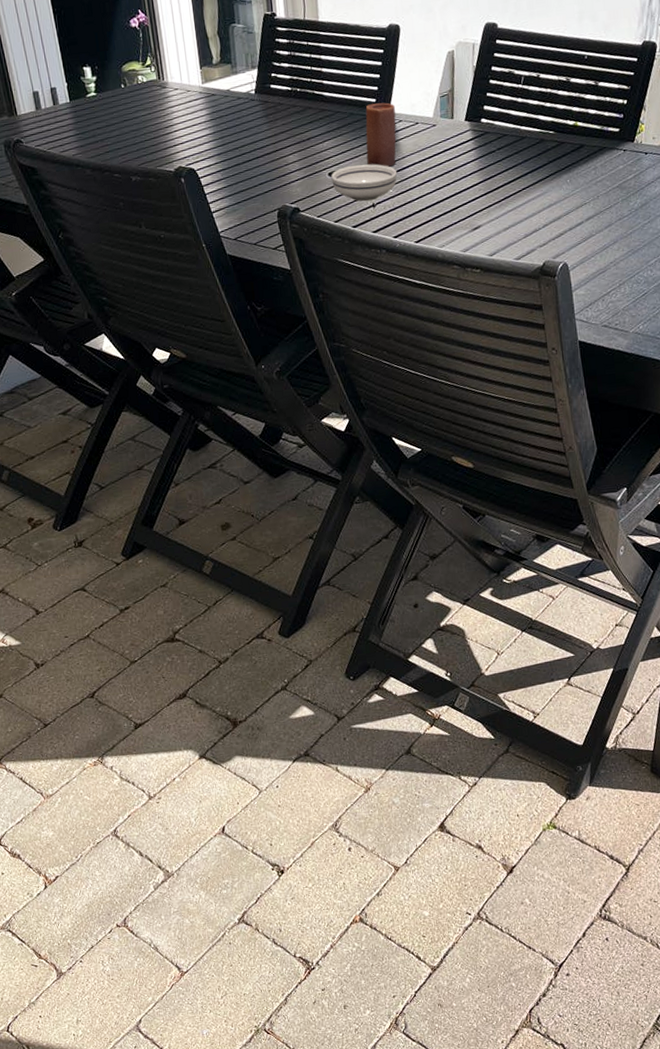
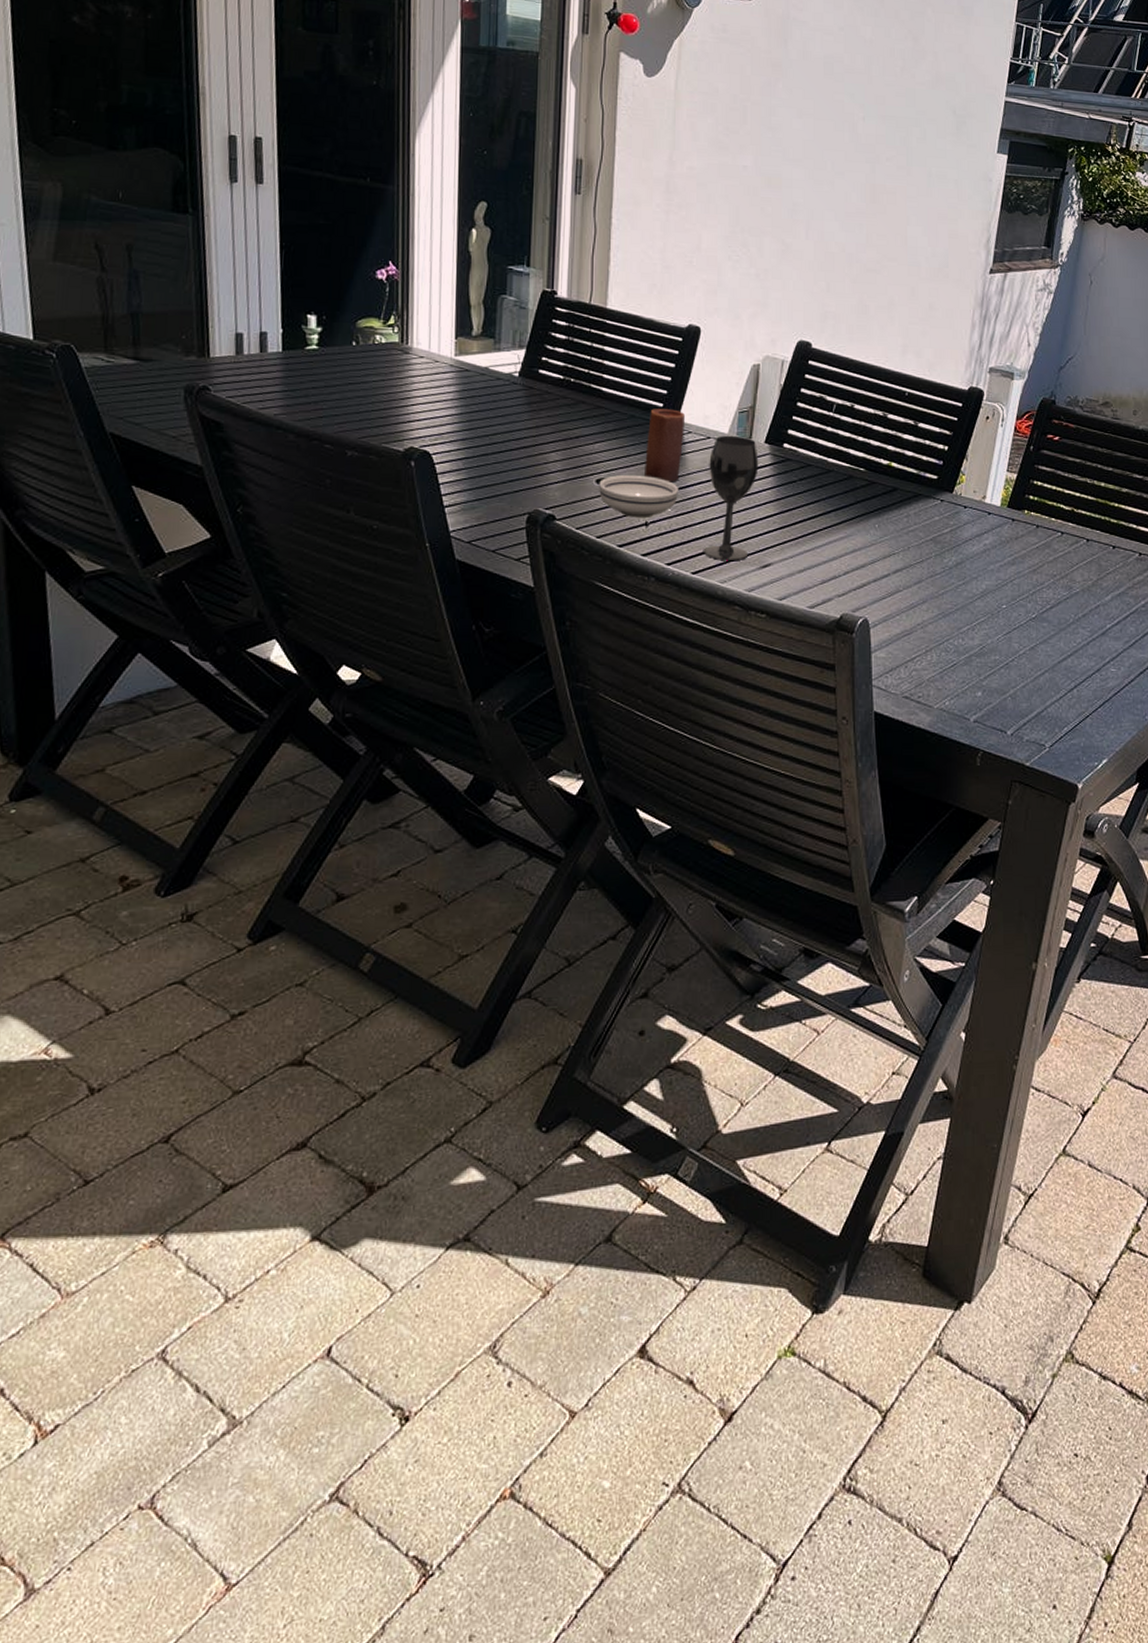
wine glass: none [419,117,462,228] -> present [703,435,759,560]

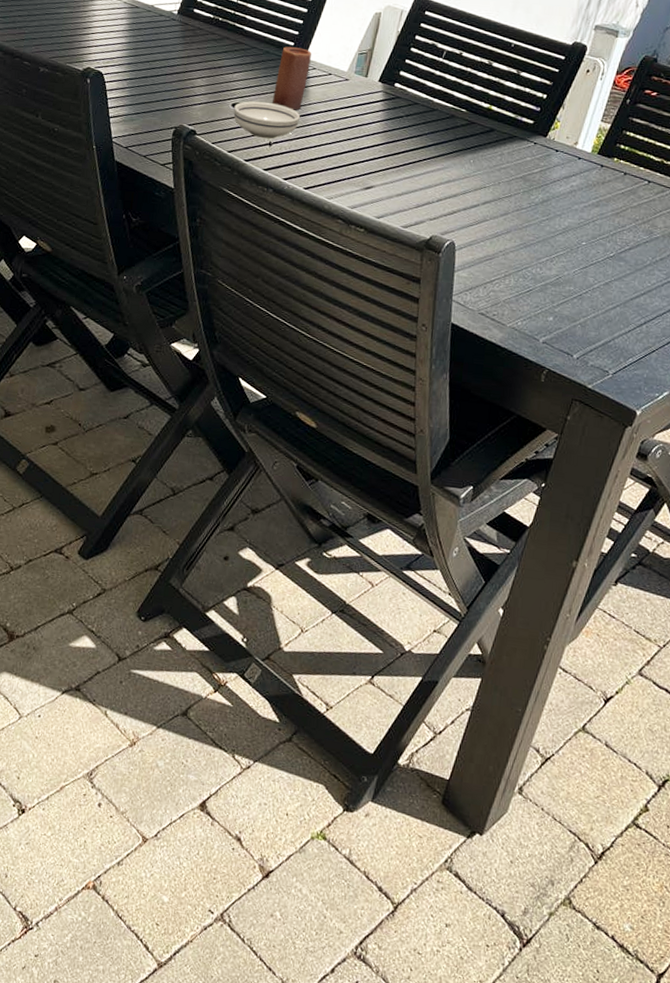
wine glass: present [703,435,759,560] -> none [315,73,372,181]

